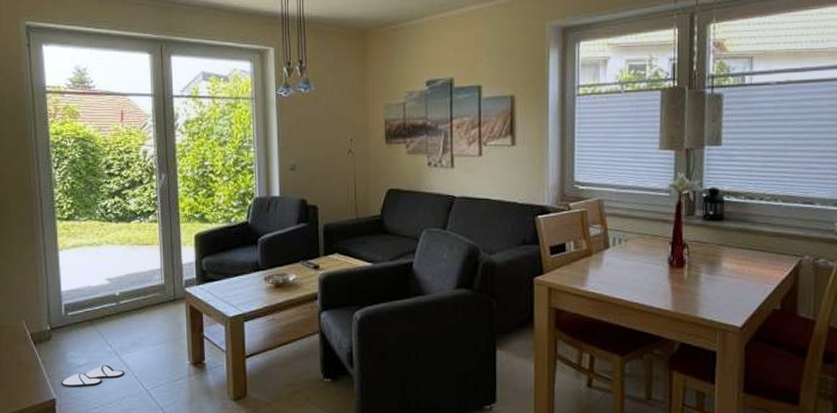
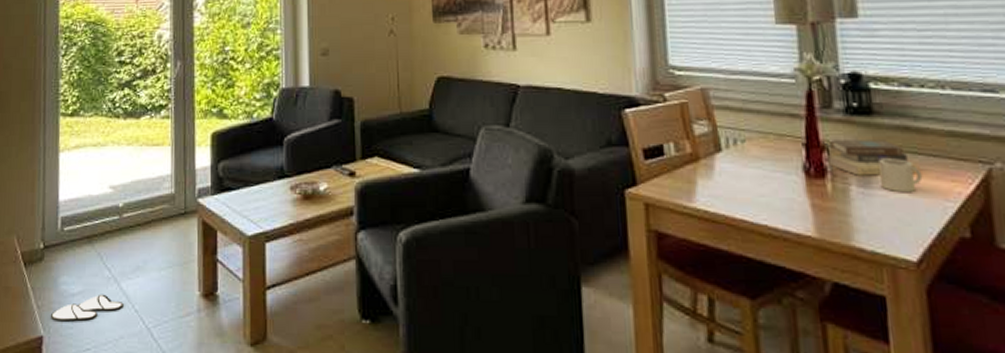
books: none [686,239,750,266] -> present [826,140,918,176]
mug: none [723,253,753,278] -> present [879,159,923,193]

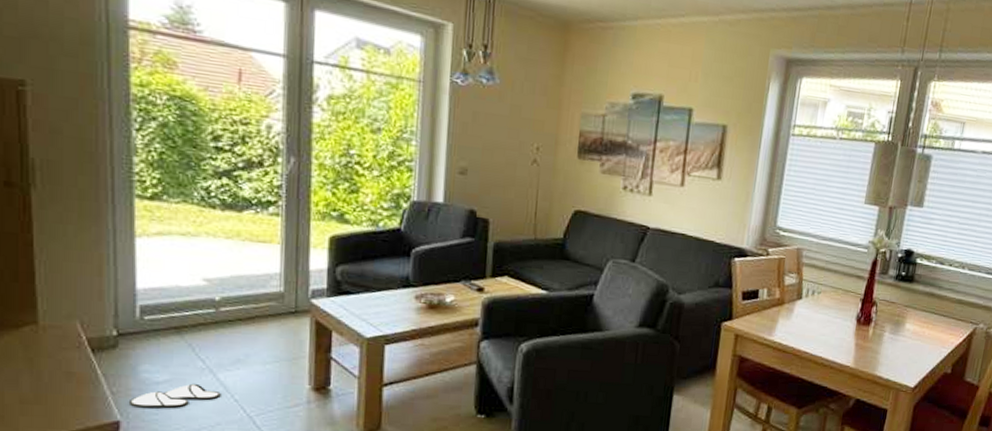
books: present [826,140,918,176] -> none [873,298,932,327]
mug: present [879,159,923,193] -> none [905,315,934,341]

